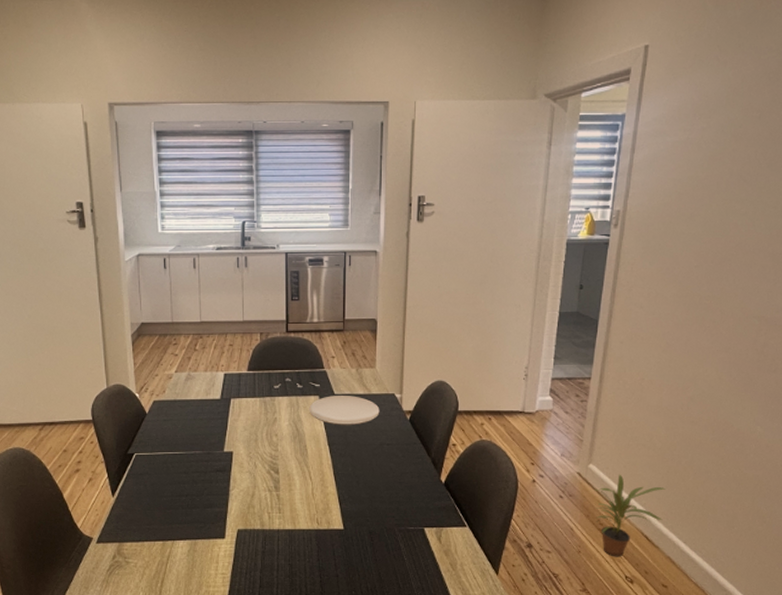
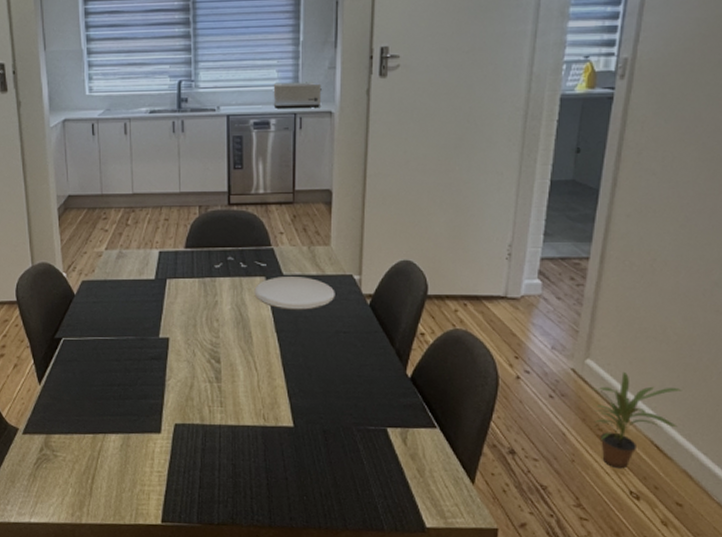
toaster: none [326,225,368,247] -> present [273,81,322,108]

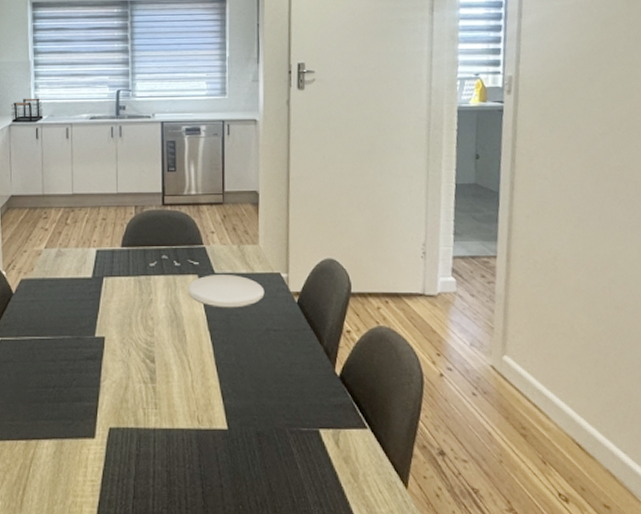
dish rack: none [64,90,100,118] -> present [11,98,44,123]
toaster: present [273,81,322,108] -> none [203,93,247,116]
potted plant: present [593,371,682,469] -> none [513,368,596,469]

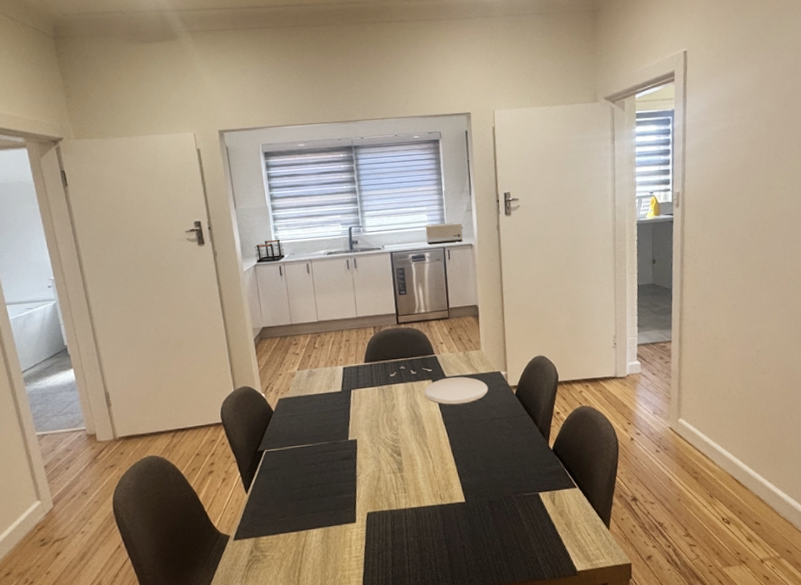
toaster: none [203,93,247,116] -> present [425,222,463,244]

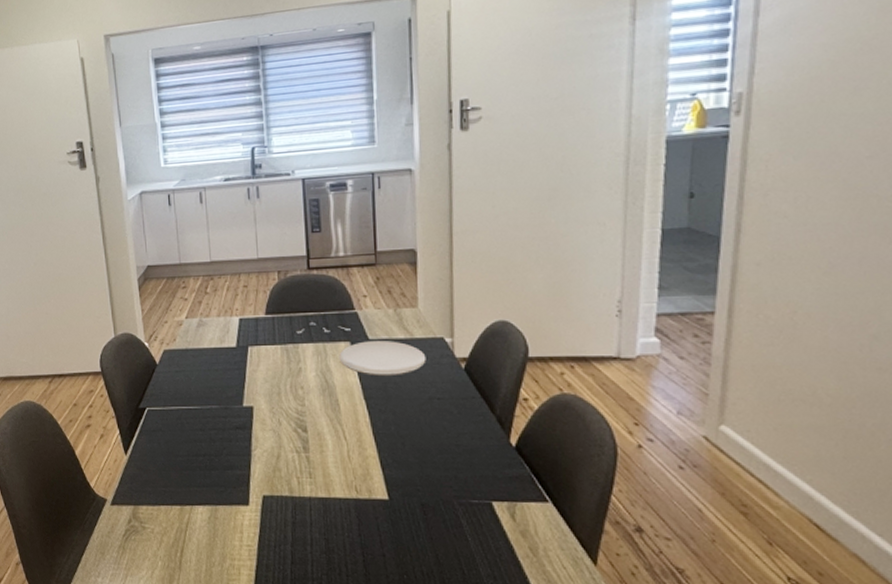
dish rack: present [254,239,285,263] -> none [140,162,175,191]
toaster: present [425,222,463,244] -> none [348,139,400,169]

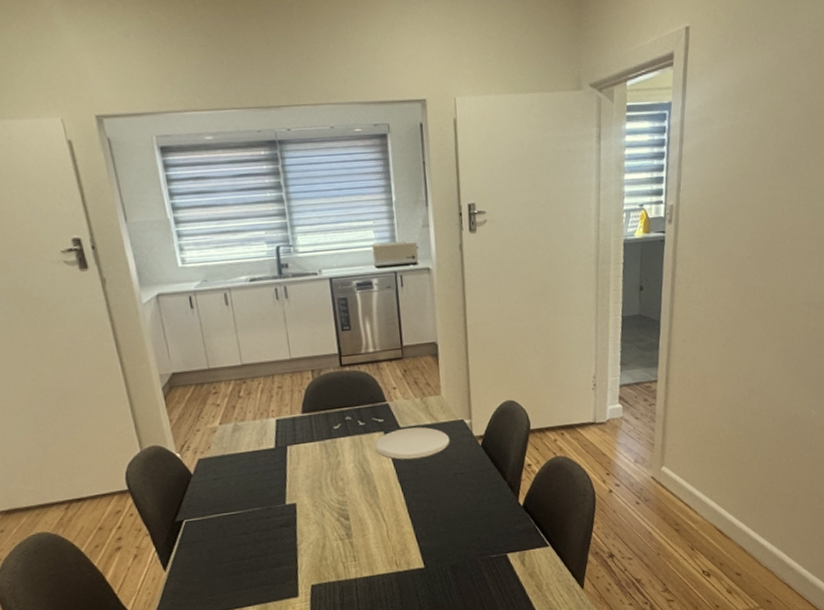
toaster: none [348,139,400,169] -> present [371,240,419,268]

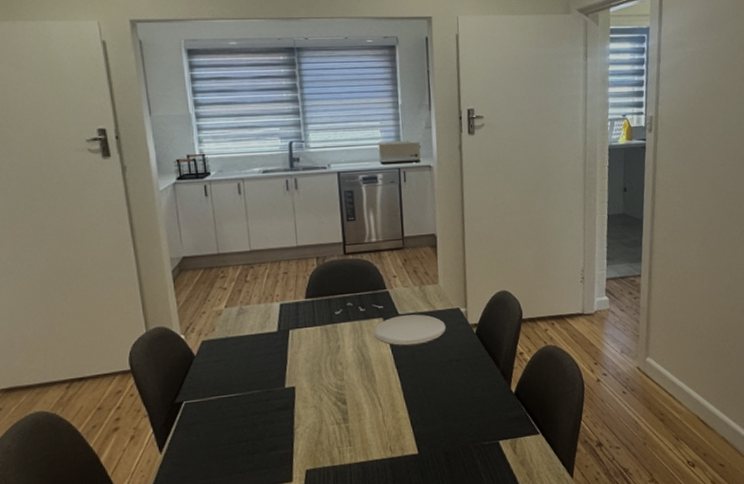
dish rack: none [154,261,196,293] -> present [173,153,212,181]

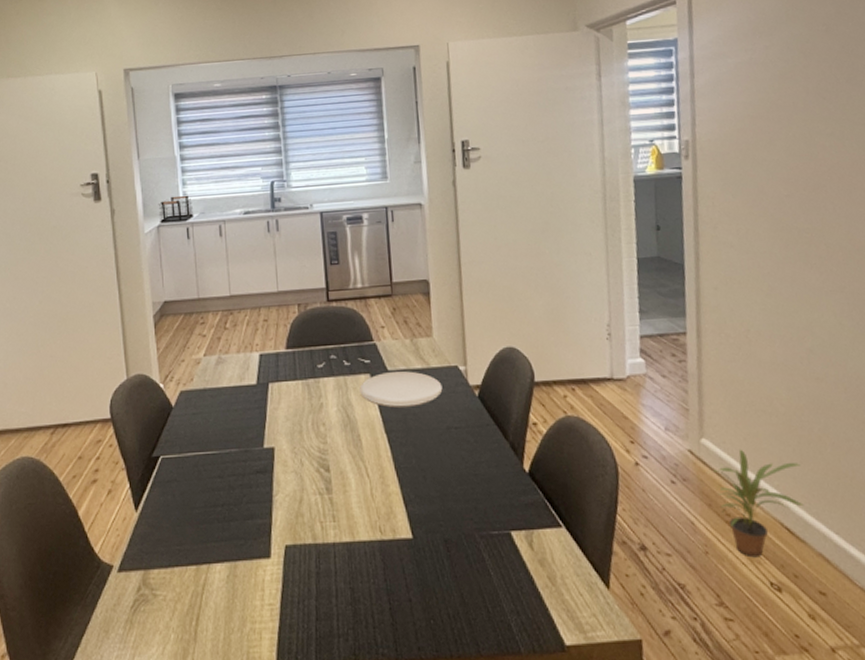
toaster: present [378,140,421,164] -> none [363,176,410,203]
potted plant: none [654,364,715,444] -> present [713,449,804,558]

